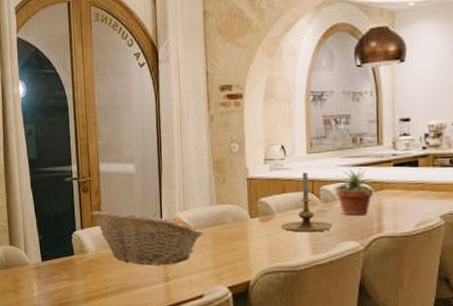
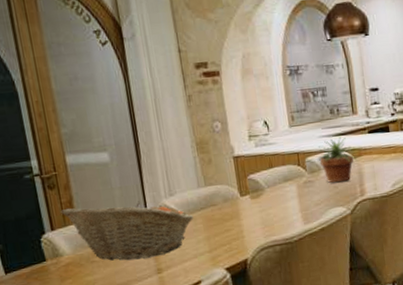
candle holder: present [280,172,333,233] -> none [271,146,321,205]

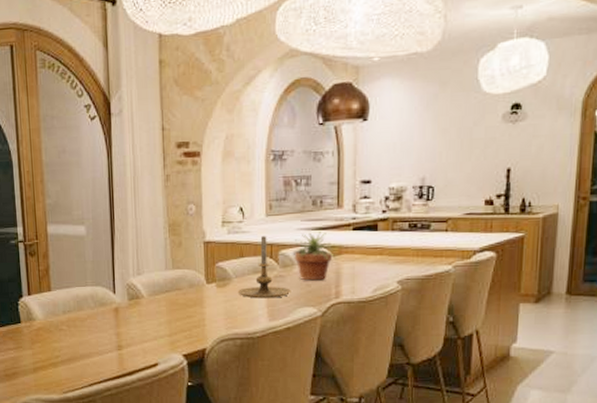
fruit basket: present [60,201,194,261] -> none [38,275,158,333]
candle holder: none [271,146,321,205] -> present [237,236,291,299]

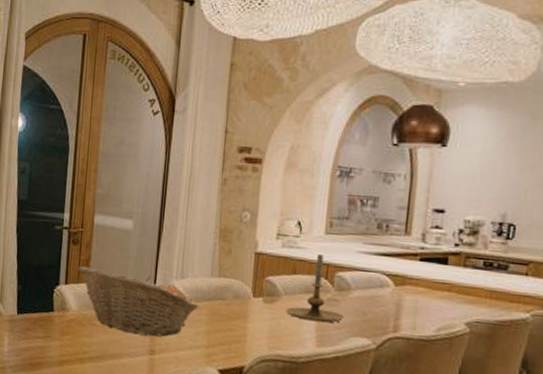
fruit basket: none [38,275,158,333] -> present [77,266,199,337]
potted plant: present [292,232,337,281] -> none [350,257,399,311]

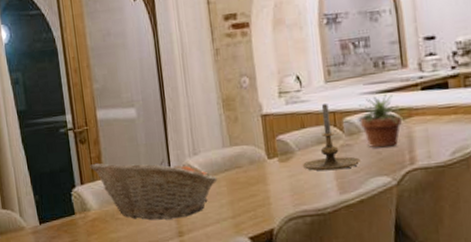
potted plant: none [350,257,399,311] -> present [357,94,408,148]

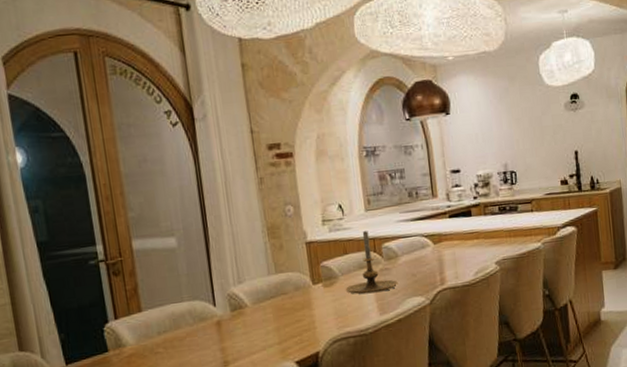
fruit basket: present [90,159,218,220] -> none [125,289,263,352]
potted plant: present [357,94,408,148] -> none [395,222,438,270]

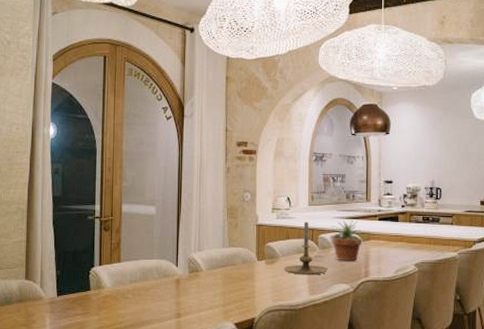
potted plant: none [395,222,438,270] -> present [330,220,366,261]

